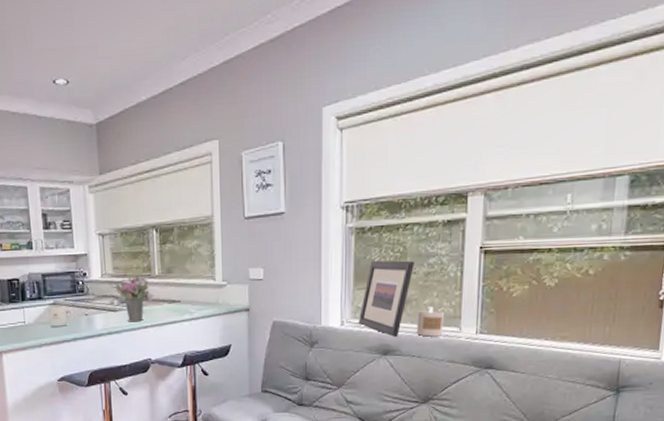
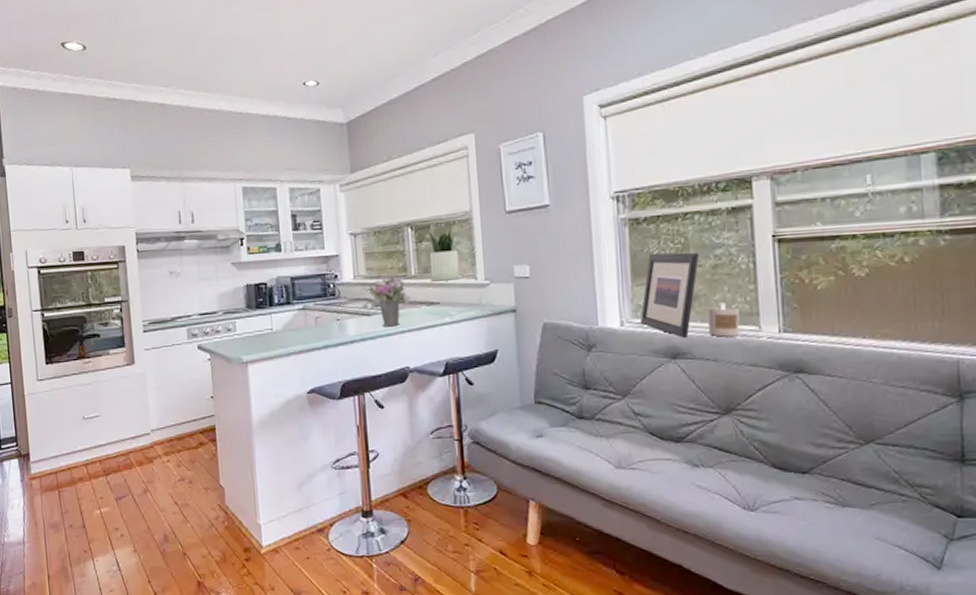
mug: present [48,305,74,327] -> none [297,309,325,334]
planter: none [172,232,202,281] -> present [429,229,463,282]

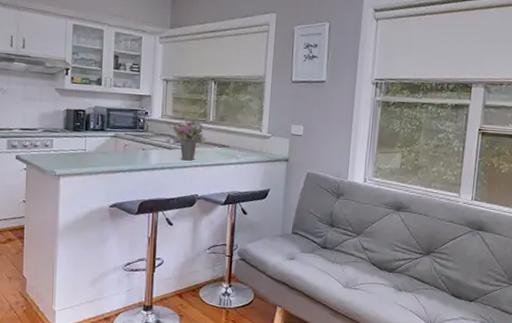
planter: present [429,229,463,282] -> none [224,88,251,130]
picture frame: present [640,252,700,339] -> none [378,130,428,197]
candle: present [708,302,740,337] -> none [424,173,449,199]

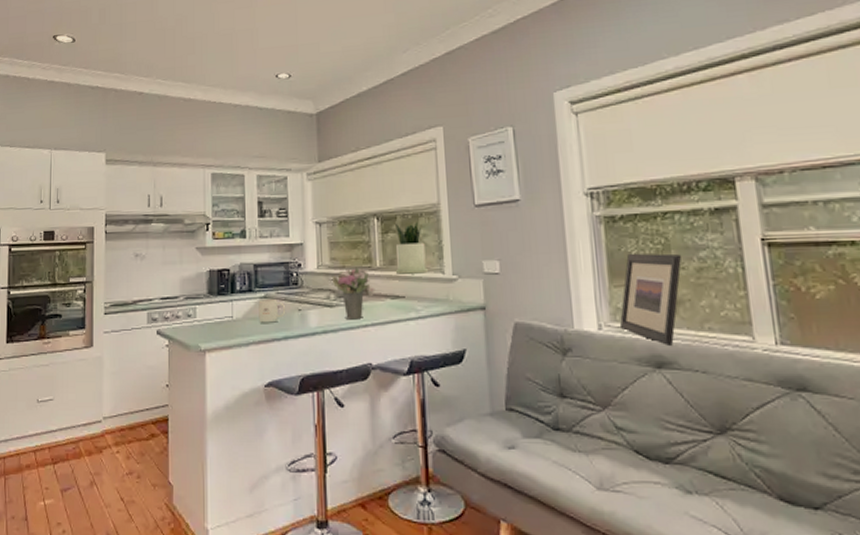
mug: none [108,137,132,158] -> present [258,298,286,323]
planter: none [224,88,251,130] -> present [395,221,429,274]
picture frame: none [378,130,428,197] -> present [619,253,682,347]

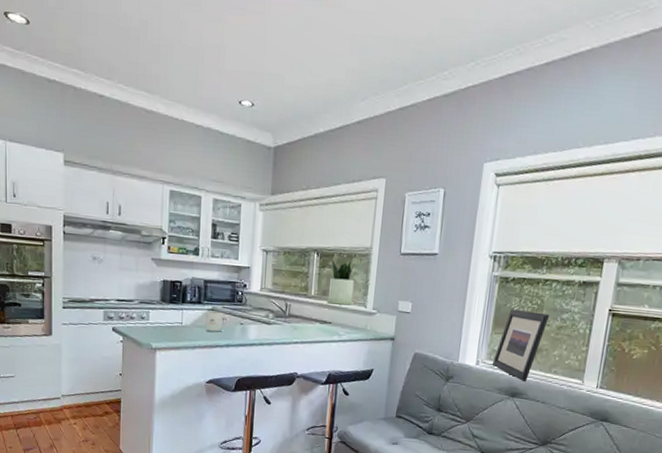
flower bouquet: present [331,267,375,320] -> none [272,293,308,337]

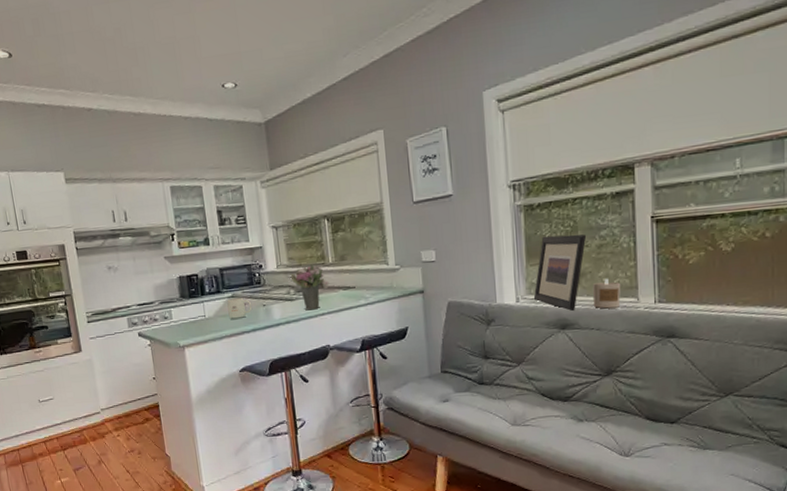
flower bouquet: none [272,293,308,337] -> present [290,264,329,310]
planter: present [326,260,355,306] -> none [344,219,375,268]
candle: none [543,357,571,386] -> present [593,278,621,309]

